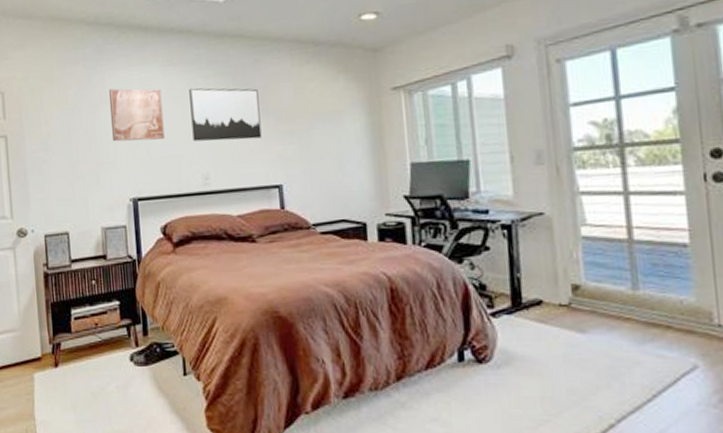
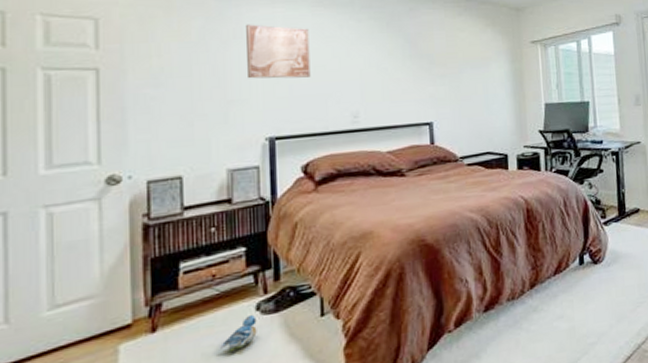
plush toy: none [104,364,132,396] -> present [220,314,257,353]
wall art: present [189,88,262,142] -> none [340,29,414,81]

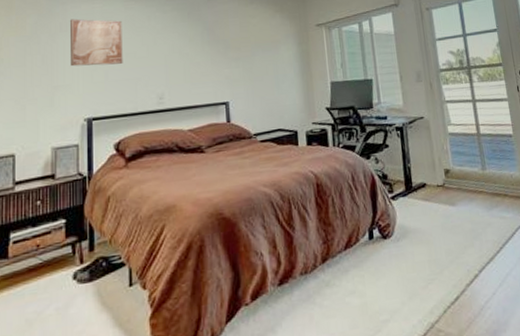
plush toy: present [220,314,257,353] -> none [42,283,73,320]

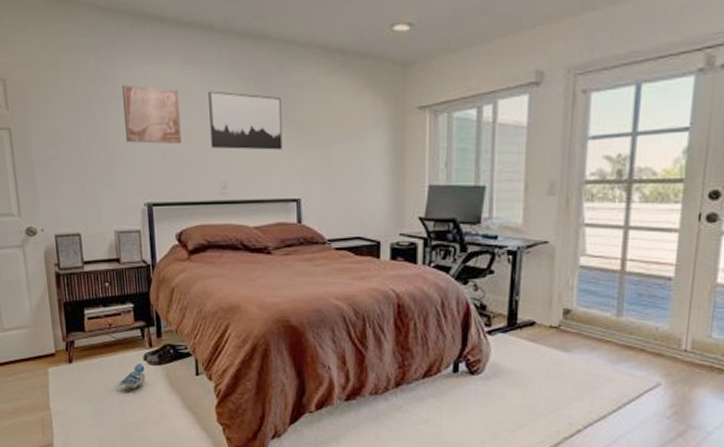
plush toy: none [42,283,73,320] -> present [119,363,146,391]
wall art: none [148,20,212,66] -> present [208,91,283,150]

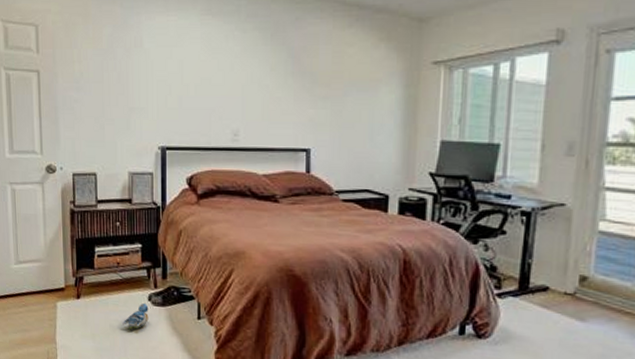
wall art: present [121,85,182,144] -> none [144,33,197,90]
wall art: present [208,91,283,150] -> none [226,40,296,100]

